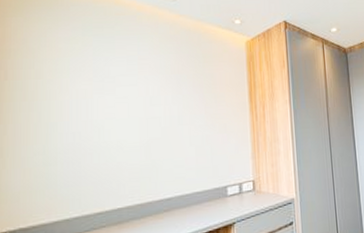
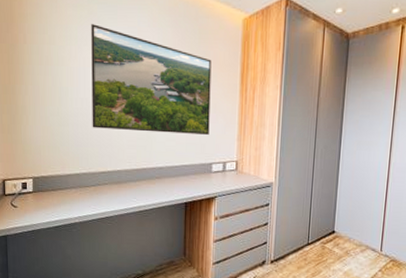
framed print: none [86,55,221,164] -> present [91,24,212,135]

